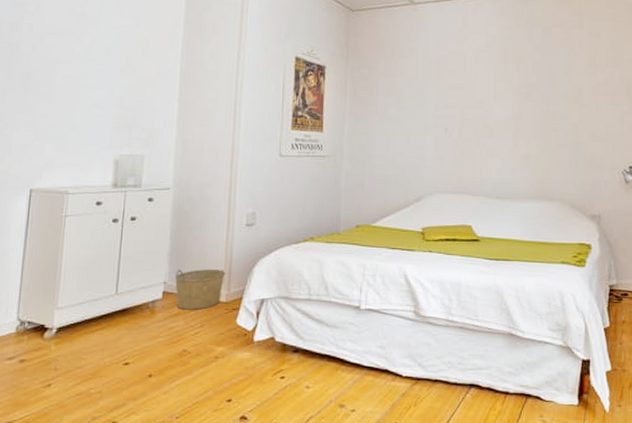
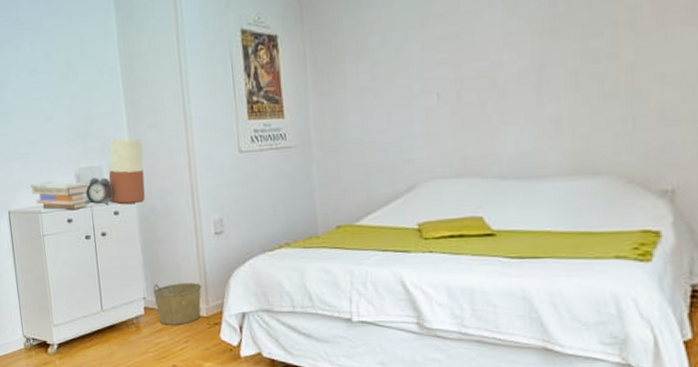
books: none [58,163,125,194] -> present [27,181,88,211]
alarm clock: none [121,165,152,191] -> present [85,177,114,205]
vase: none [146,132,189,192] -> present [108,138,145,204]

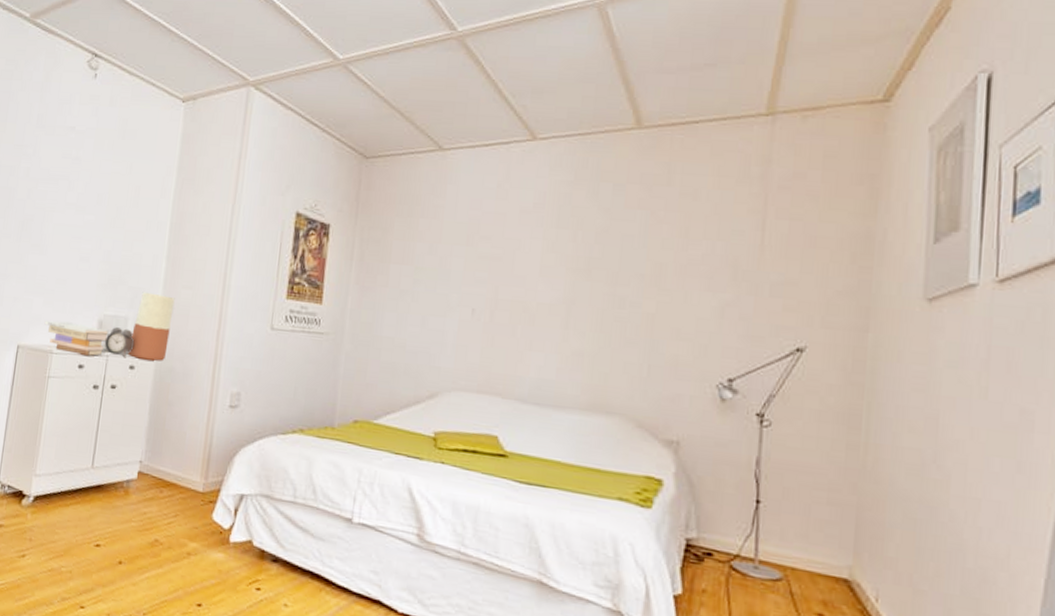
basket: present [153,283,201,325] -> none [151,448,203,497]

